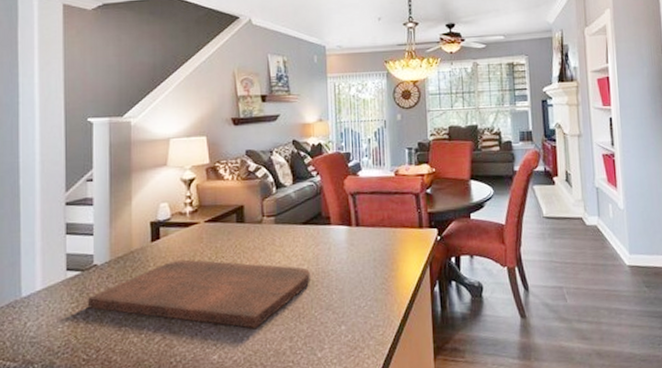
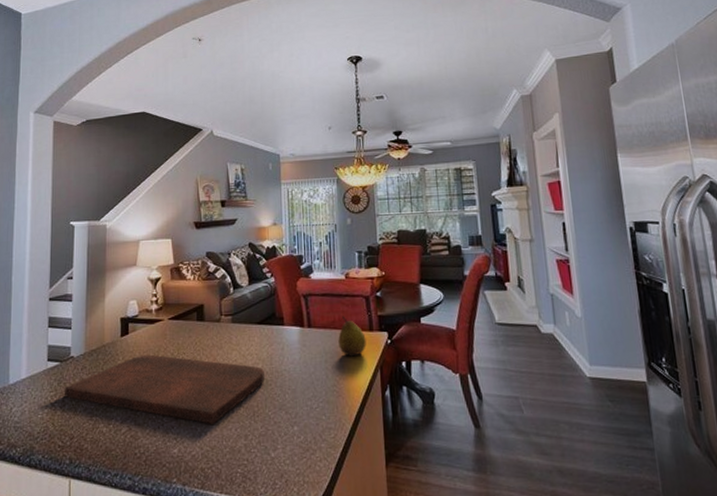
fruit: none [387,213,416,255] -> present [338,316,366,357]

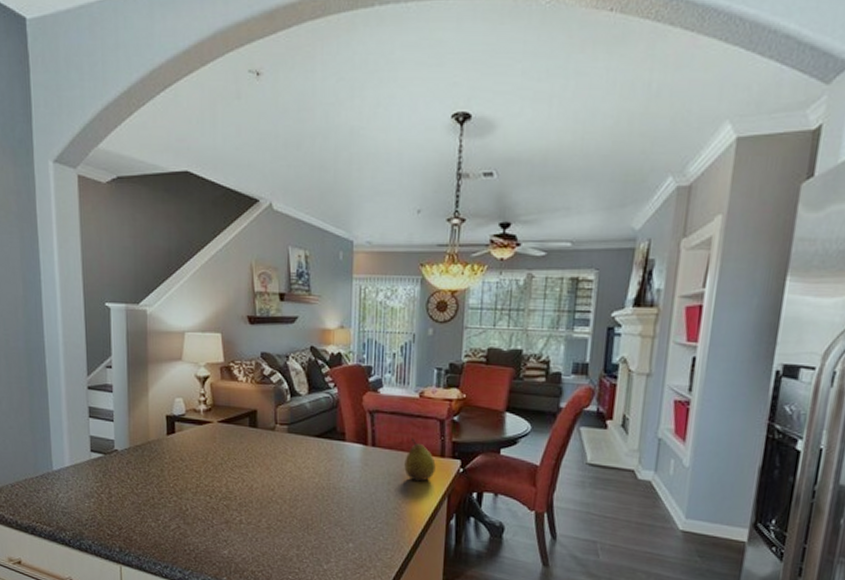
cutting board: present [63,354,264,424] -> none [109,456,321,532]

